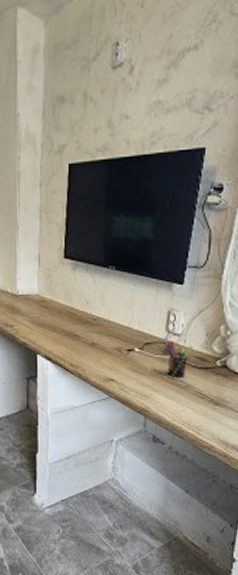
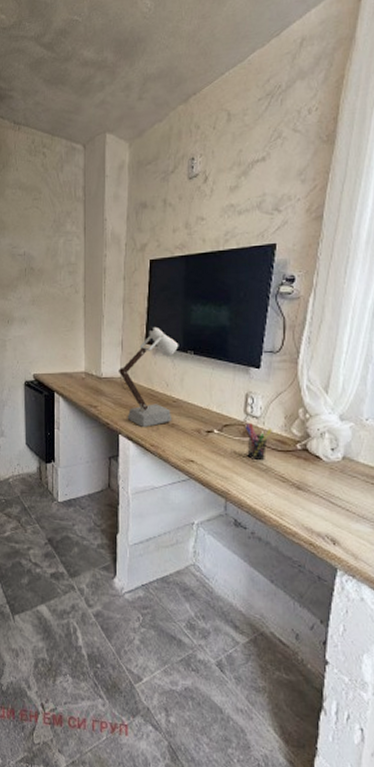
desk lamp: none [36,236,100,349] -> present [119,324,179,430]

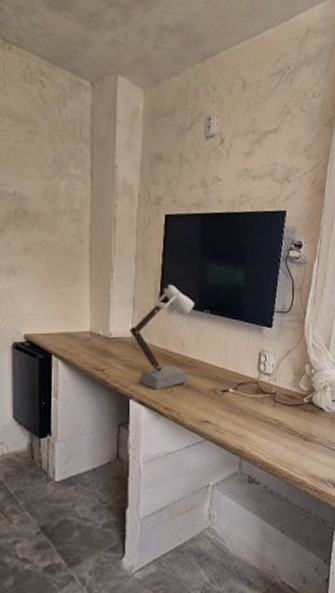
pen holder: present [245,423,272,460] -> none [259,380,283,416]

